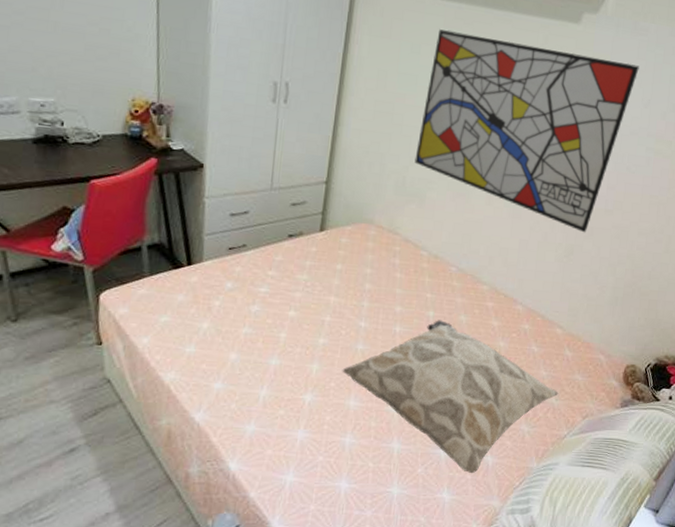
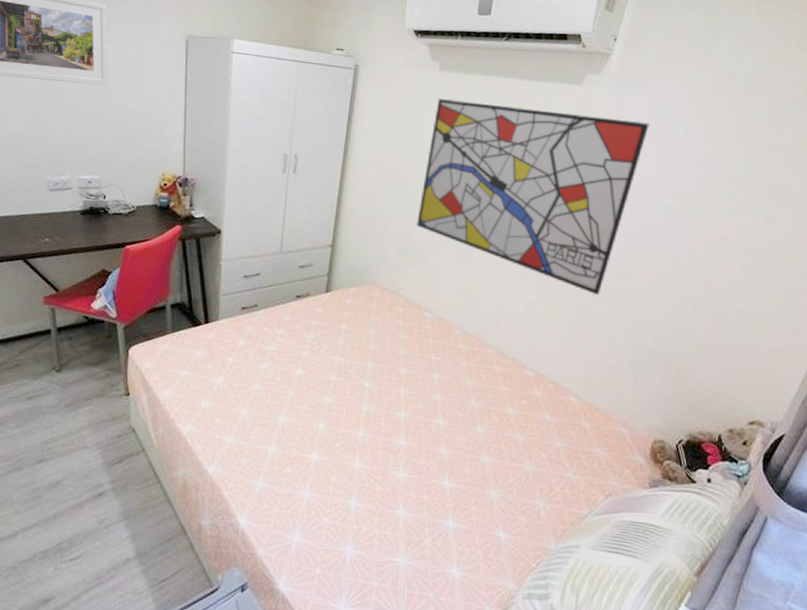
decorative pillow: present [342,320,559,474] -> none [347,383,576,550]

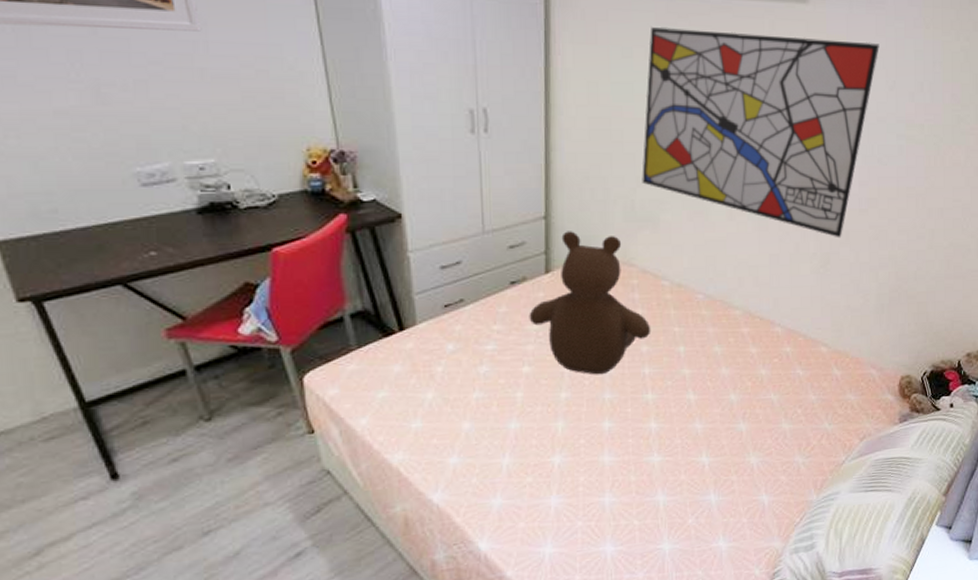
bear: none [307,259,410,388] -> present [529,231,651,375]

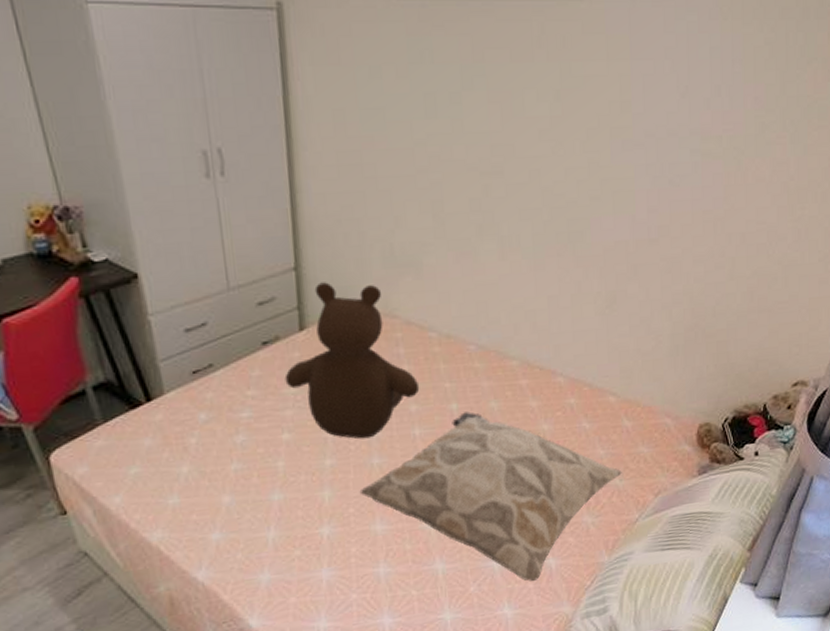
decorative pillow: none [591,354,831,517] -> present [359,411,622,582]
wall art: present [642,27,880,238] -> none [399,39,669,274]

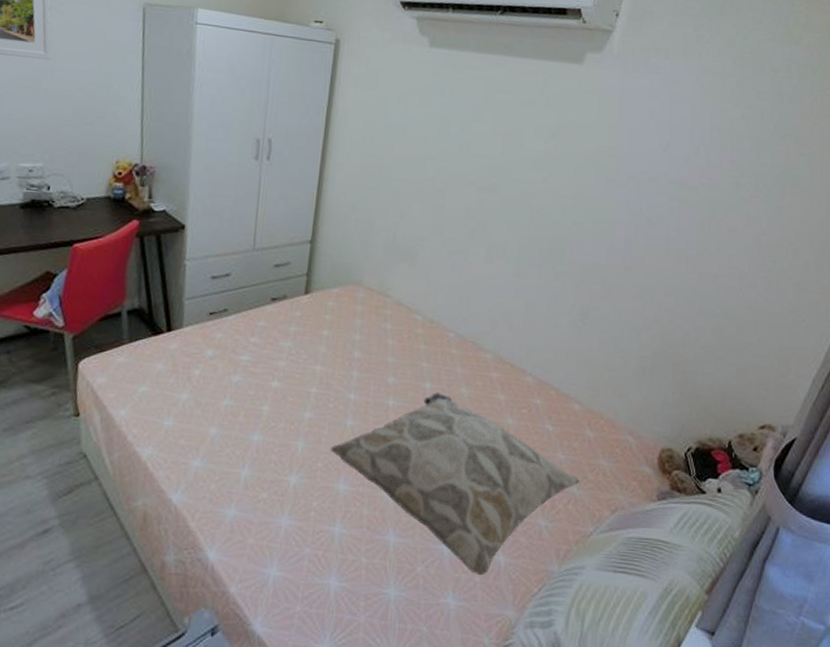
bear: present [284,282,420,439] -> none [284,256,400,400]

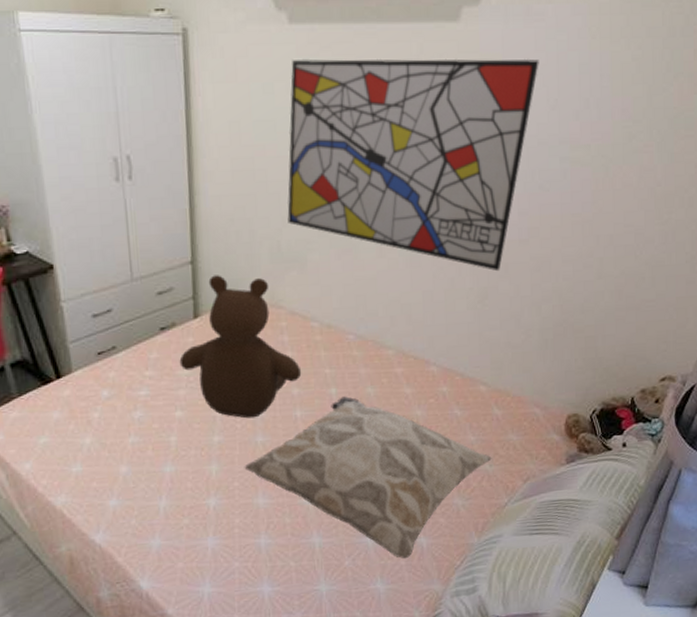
bear: none [284,256,400,400] -> present [179,275,302,419]
wall art: none [405,78,654,294] -> present [287,58,539,272]

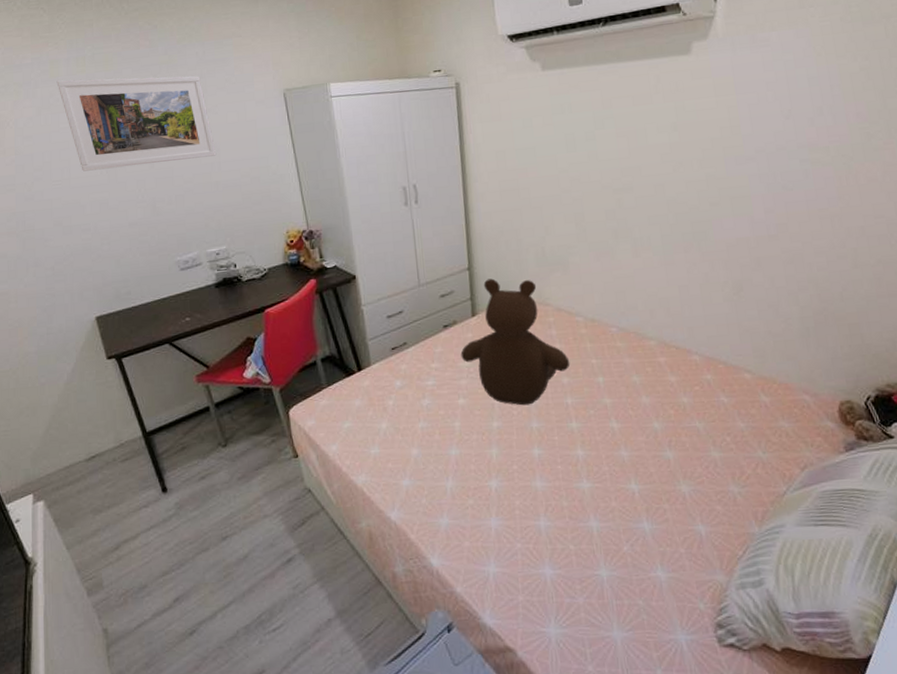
decorative pillow: present [244,396,492,559] -> none [521,384,765,547]
wall art: present [287,58,539,272] -> none [546,78,770,266]

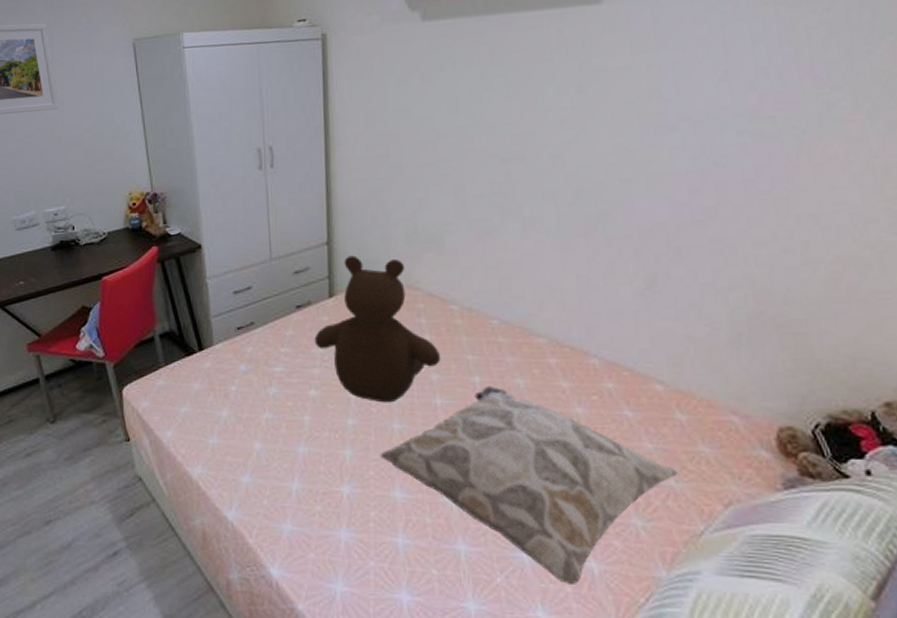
decorative pillow: none [521,384,765,547] -> present [380,386,678,586]

